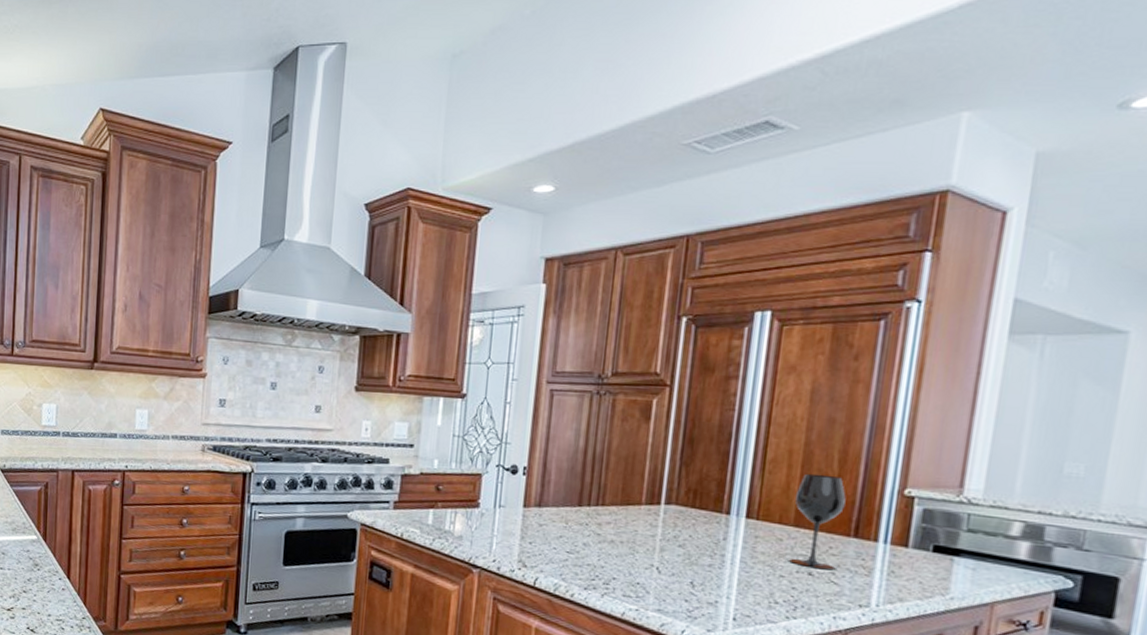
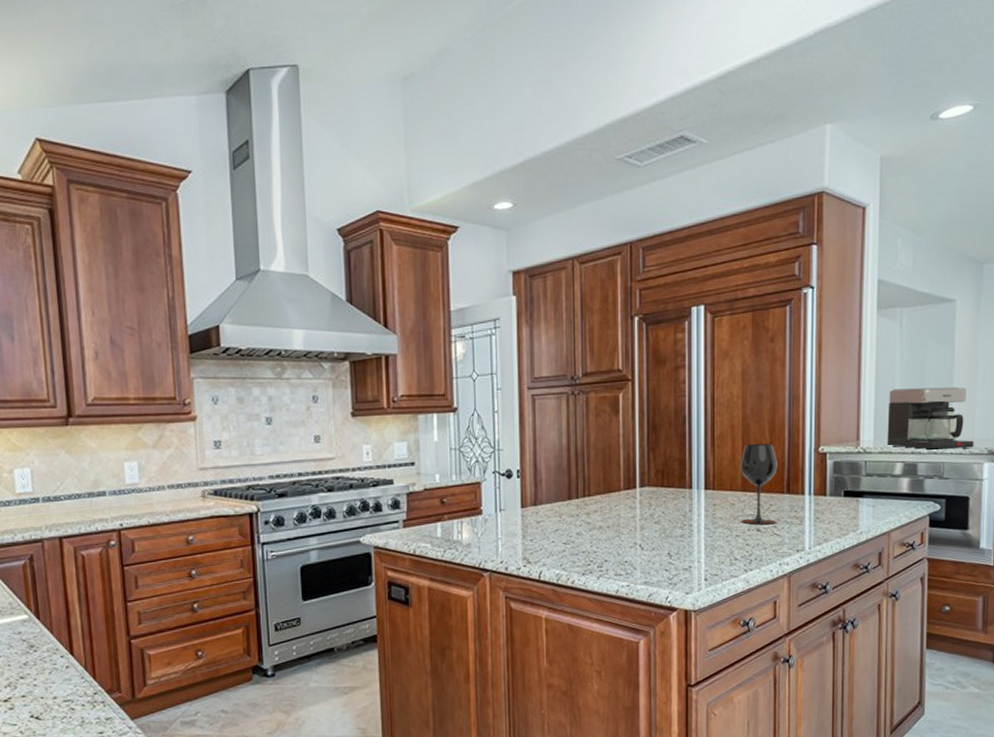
coffee maker: none [1002,432,1136,518] -> present [887,387,974,450]

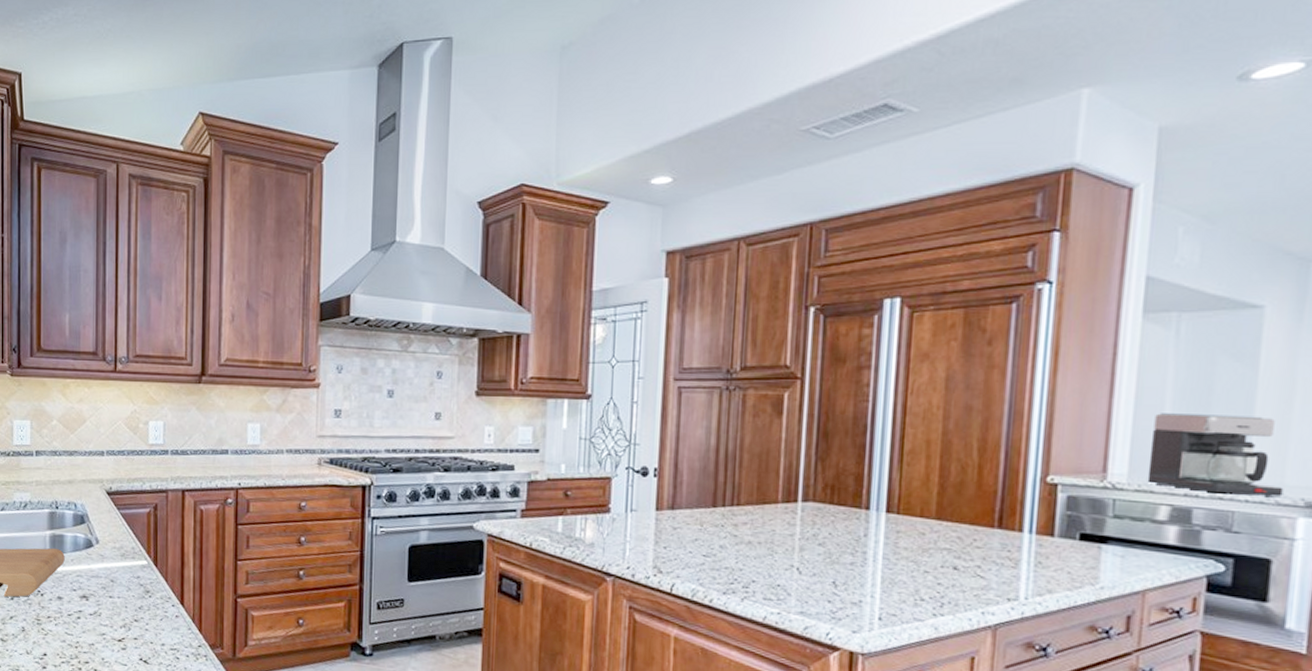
wineglass: present [740,443,778,525] -> none [931,463,988,564]

